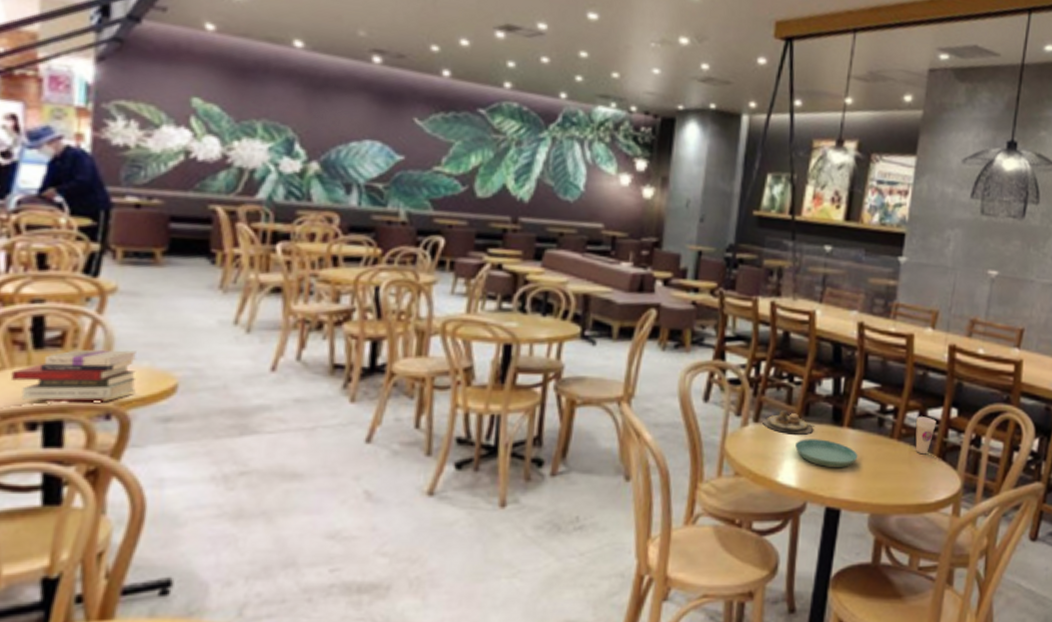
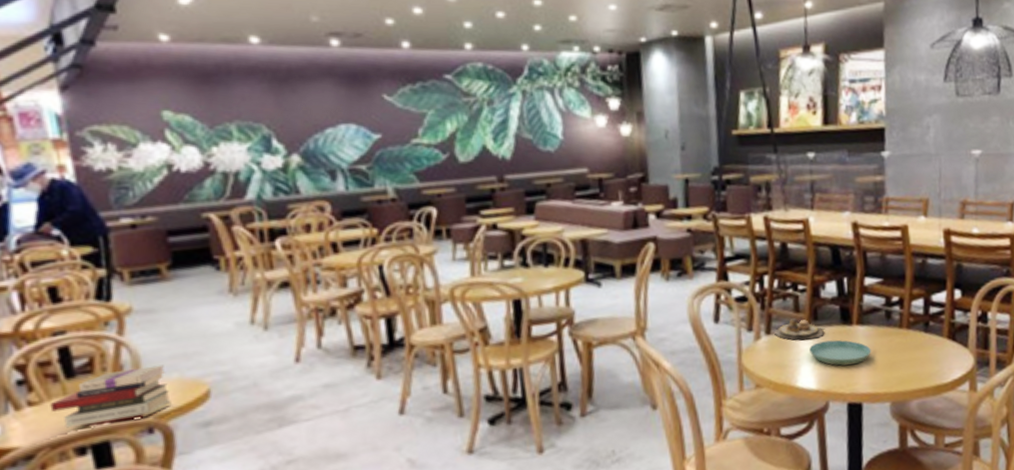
cup: present [915,416,936,455] -> none [922,302,942,339]

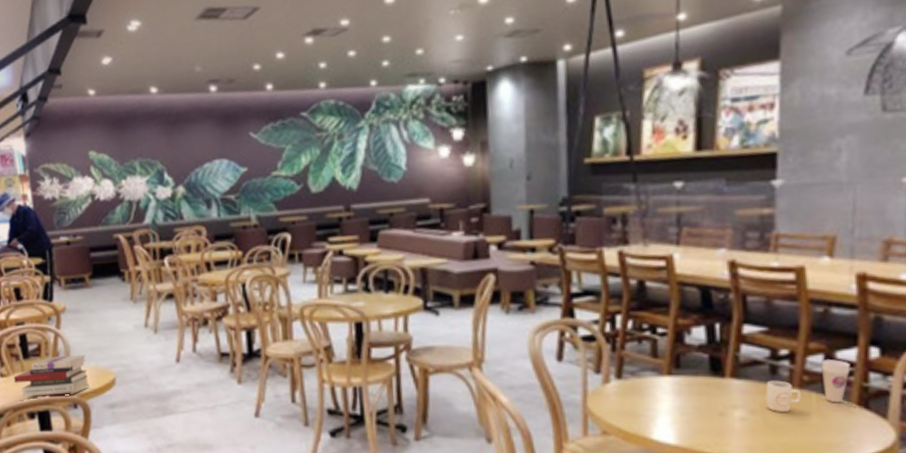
pastry: present [774,318,825,341] -> none [626,364,689,390]
saucer: present [809,340,871,366] -> none [669,392,749,423]
mug: none [883,323,909,351] -> present [765,380,801,413]
cup: none [922,302,942,339] -> present [822,359,851,403]

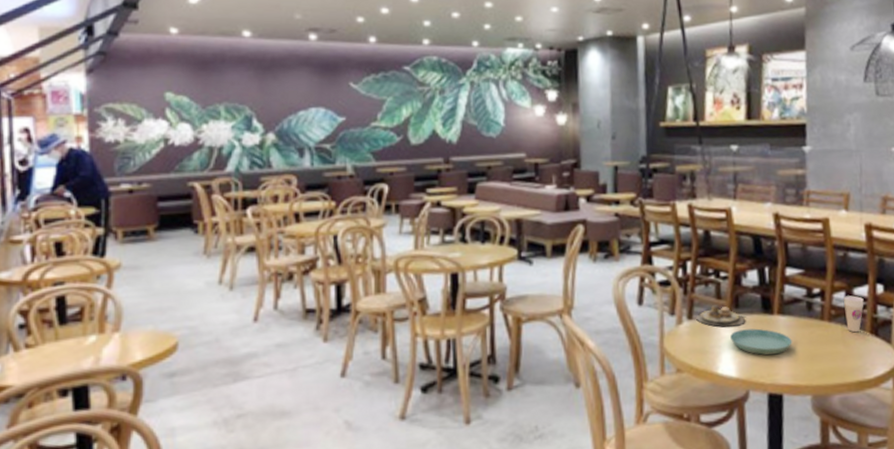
books: present [13,354,90,397] -> none [43,317,144,371]
pastry: none [626,364,689,390] -> present [696,305,746,328]
saucer: none [669,392,749,423] -> present [730,328,792,355]
mug: present [765,380,801,413] -> none [804,315,831,344]

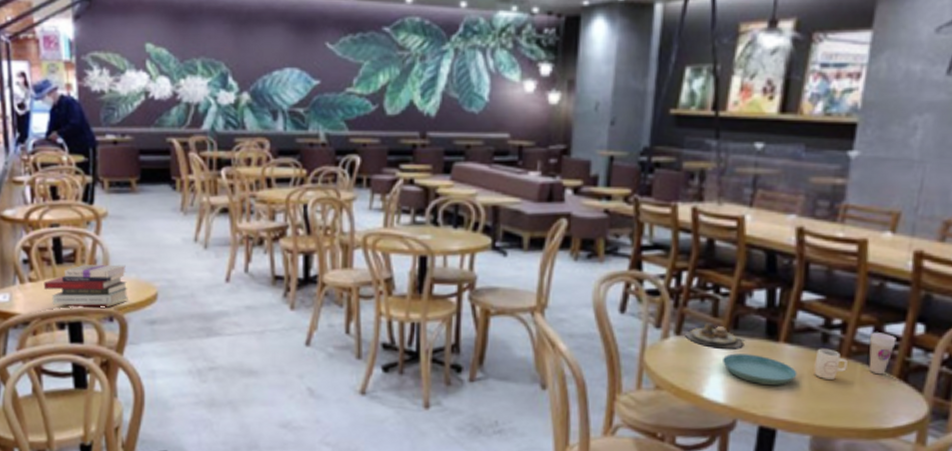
books: none [43,317,144,371] -> present [43,264,128,308]
mug: none [804,315,831,344] -> present [814,348,848,381]

